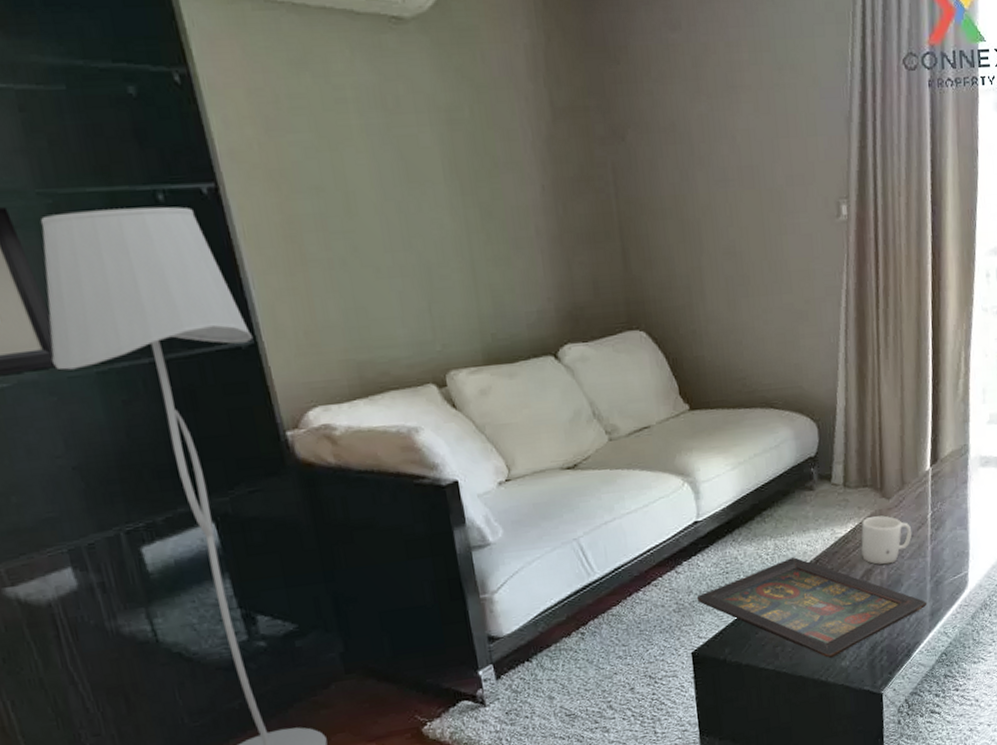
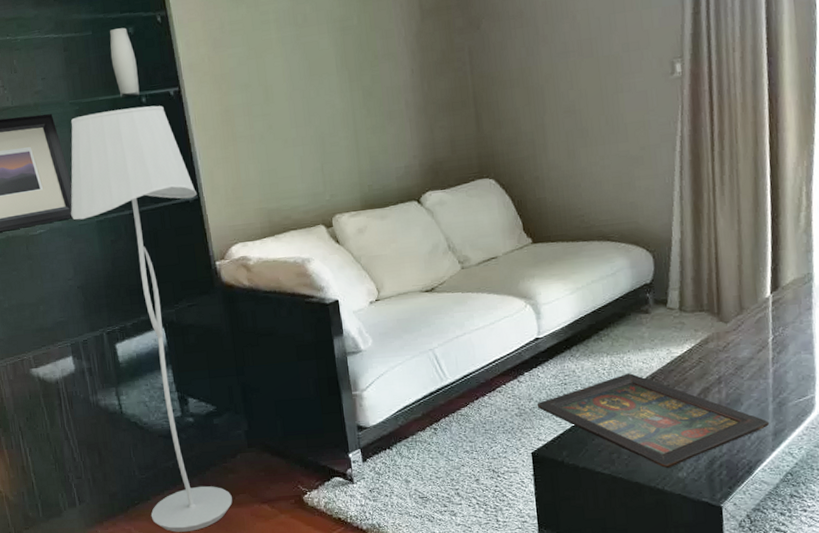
vase: none [95,85,154,193] -> present [109,27,140,99]
mug: present [861,515,912,565] -> none [697,338,752,384]

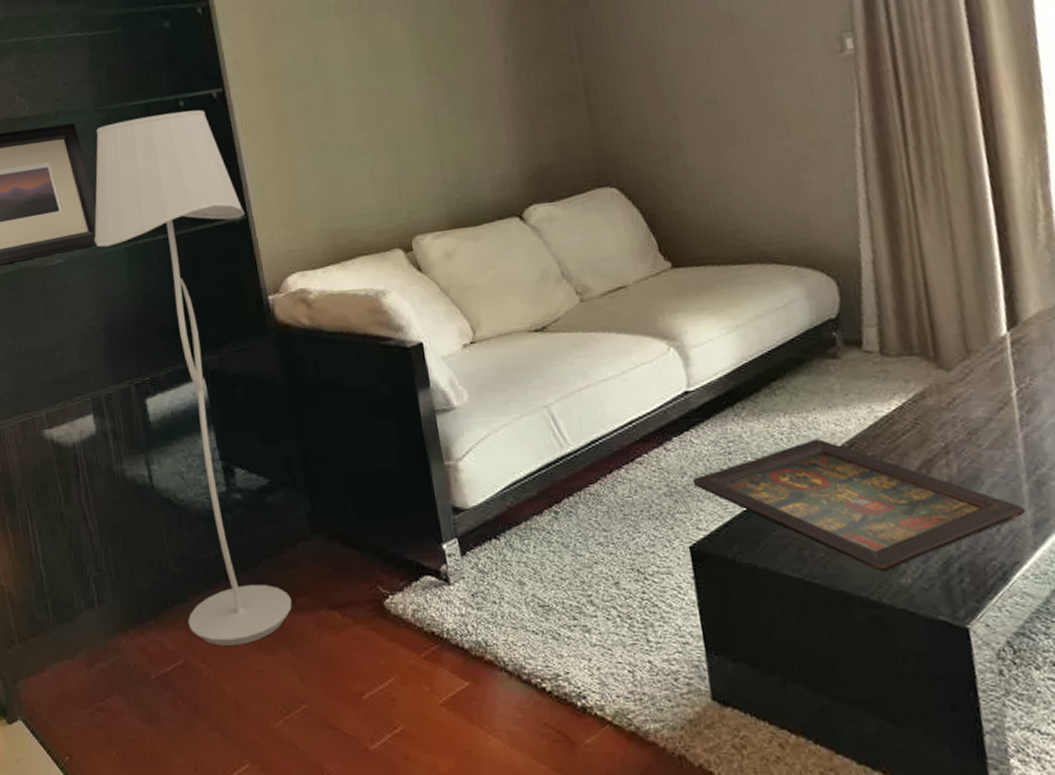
vase: present [109,27,140,99] -> none [142,22,177,103]

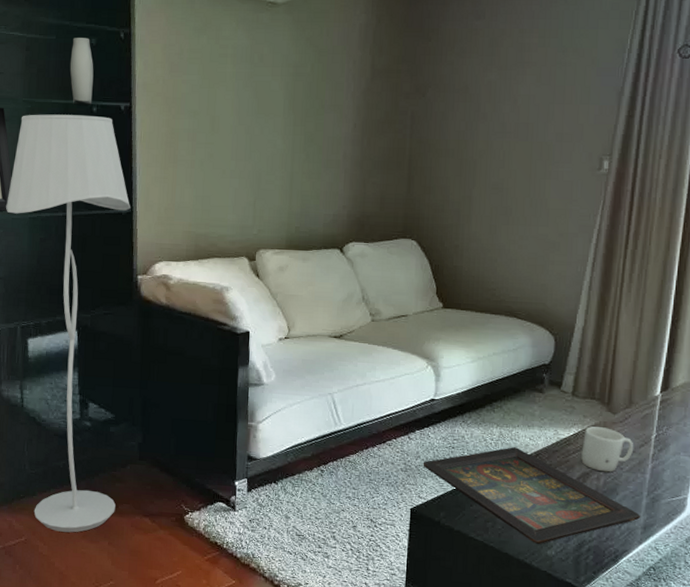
vase: none [142,22,177,103] -> present [70,38,94,105]
mug: none [911,391,990,455] -> present [581,426,634,473]

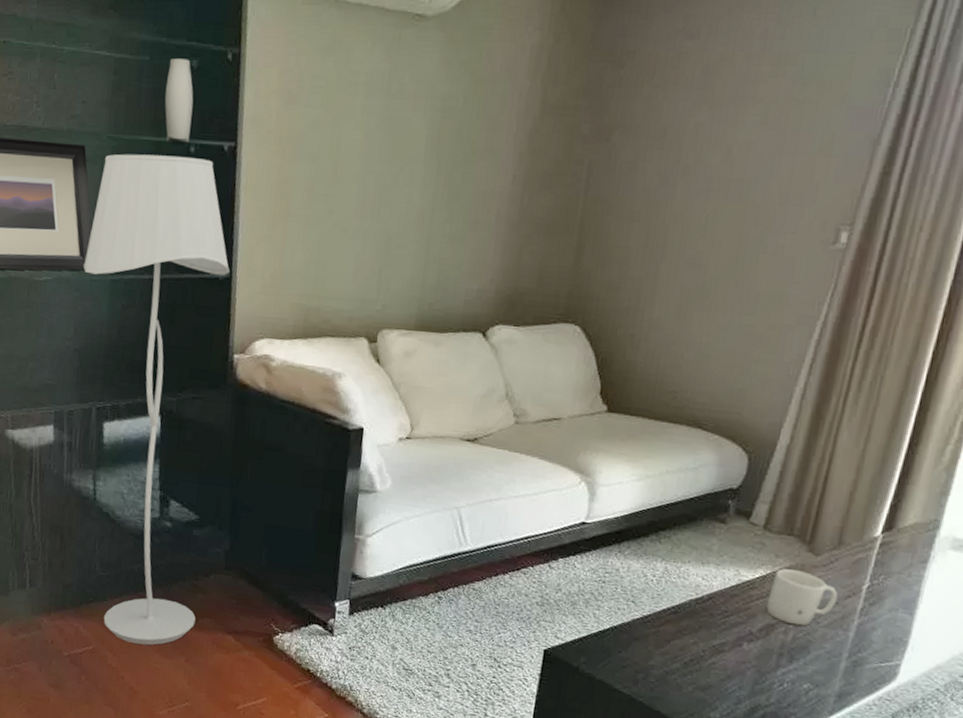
icon panel: present [423,447,641,545] -> none [563,586,837,705]

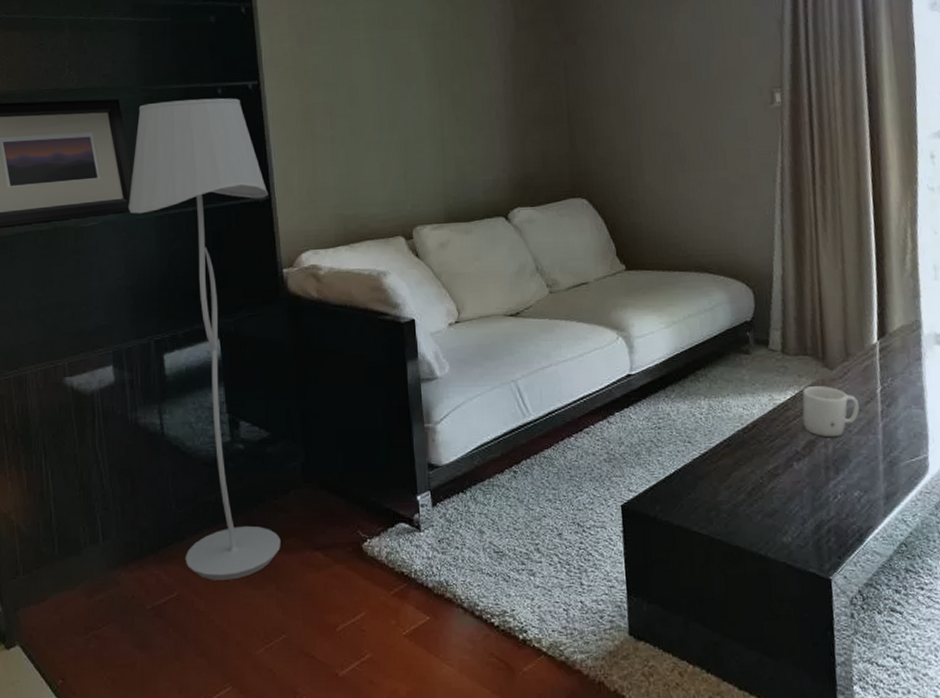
vase: present [164,59,194,144] -> none [188,16,216,89]

